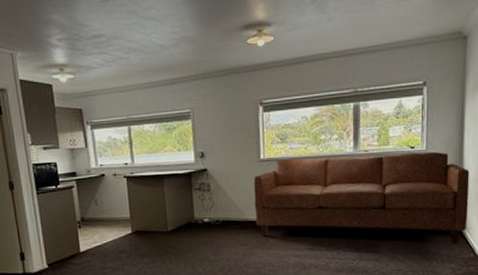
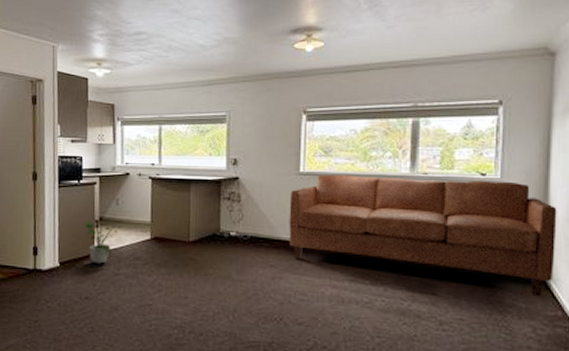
potted plant: none [68,217,103,261] -> present [85,216,121,264]

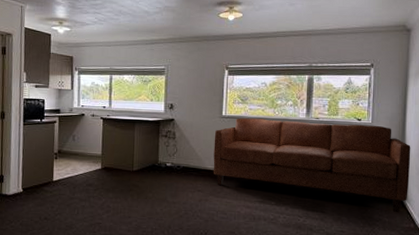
potted plant: present [85,216,121,264] -> none [45,149,76,190]

